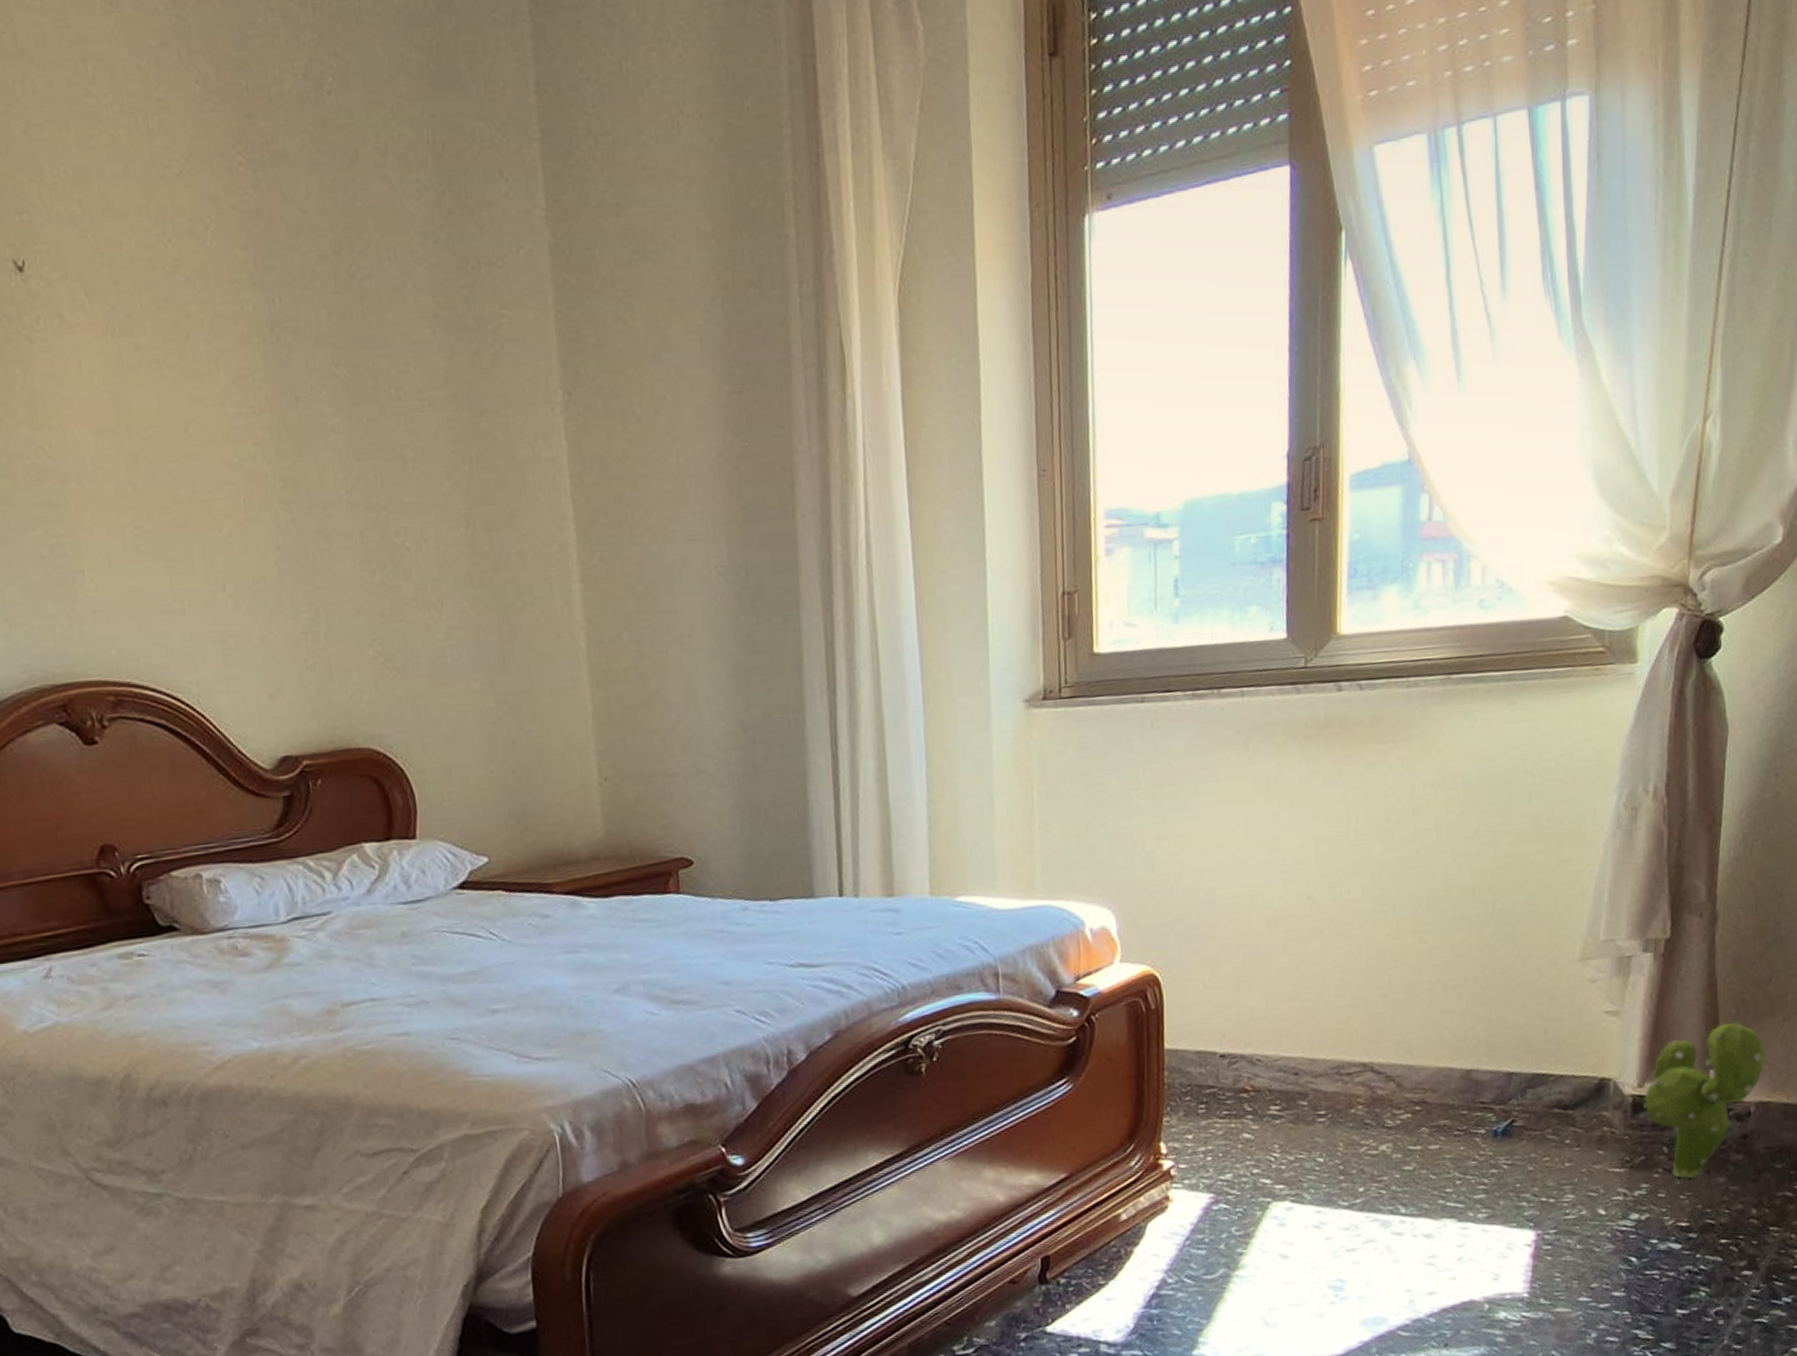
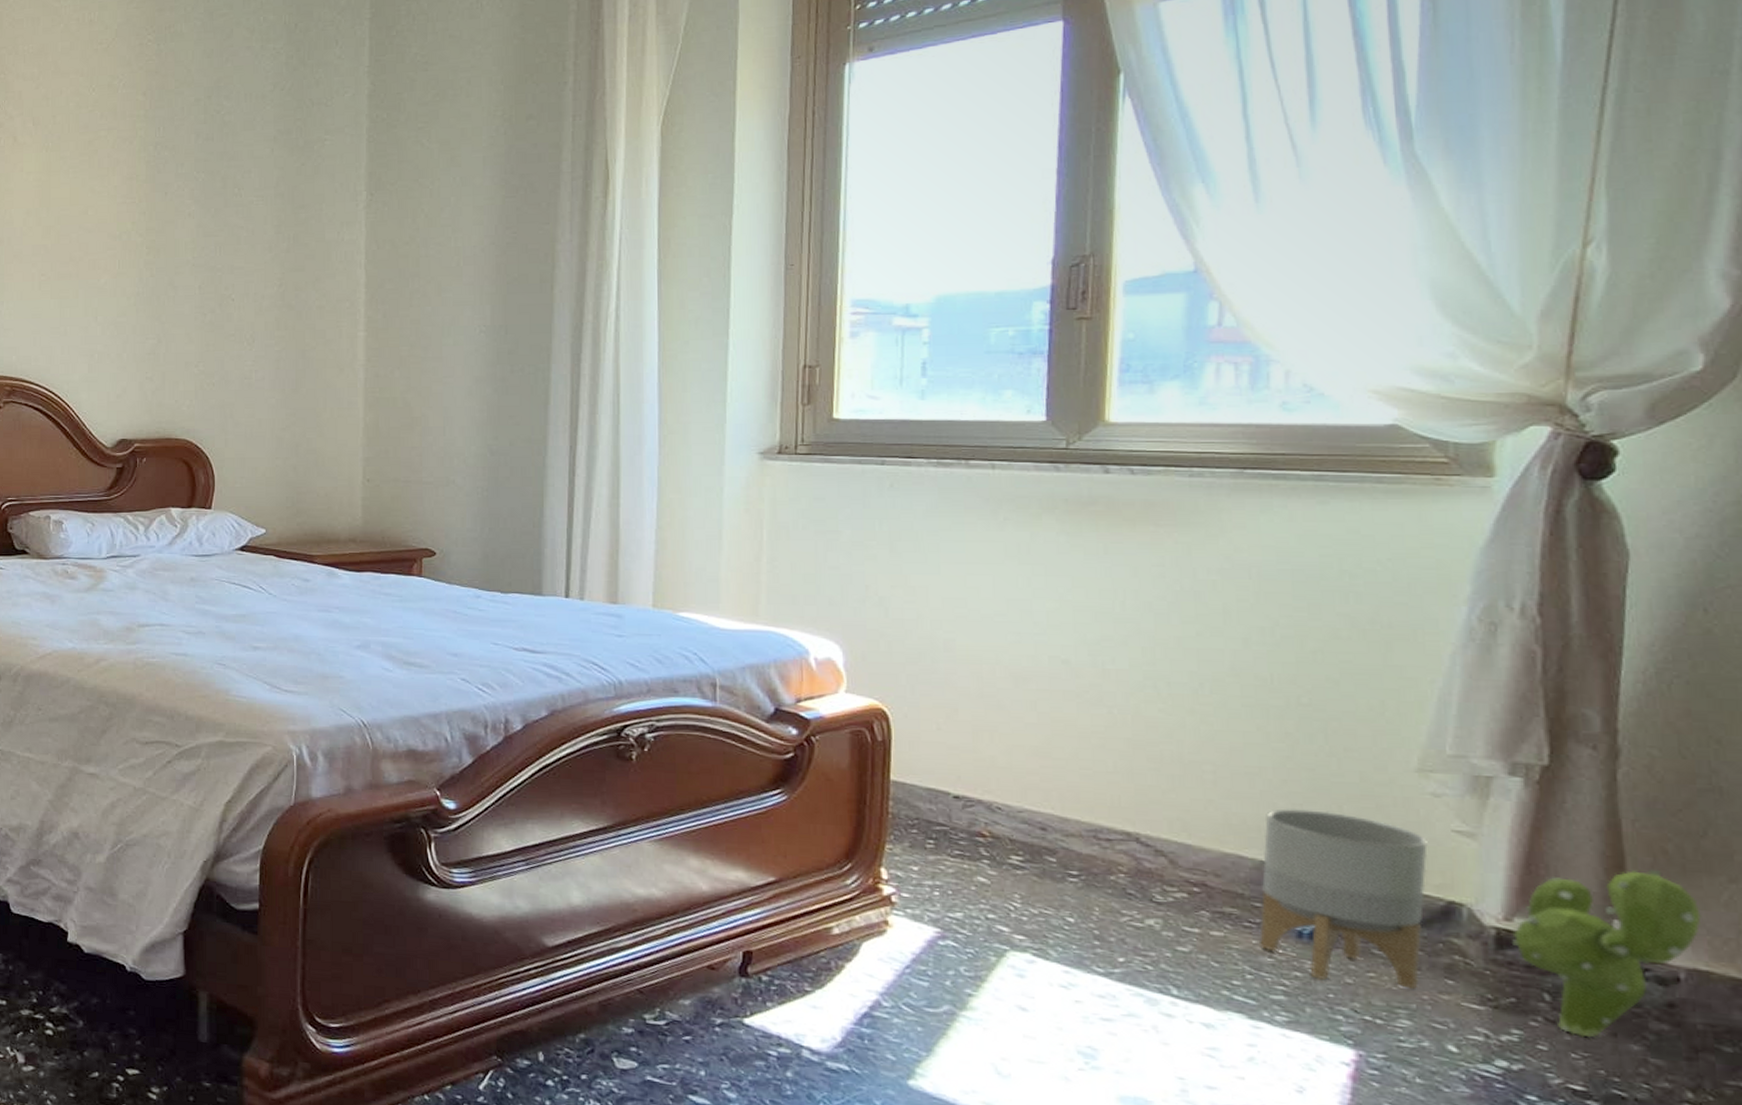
planter: none [1465,1011,1586,1173] -> present [1259,809,1428,989]

